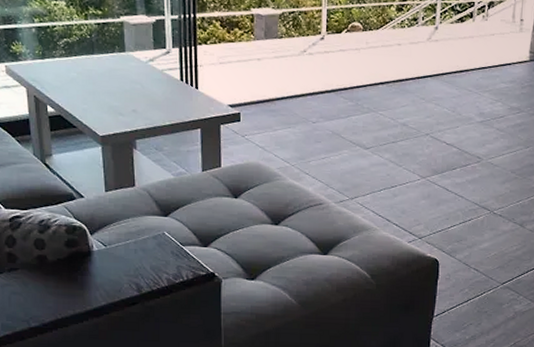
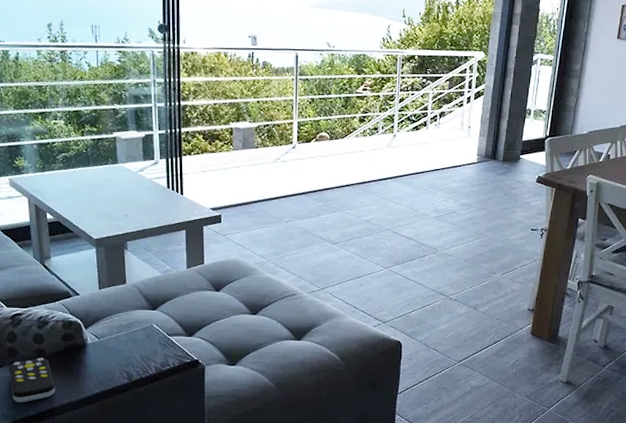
remote control: none [8,264,59,314] -> present [9,357,55,403]

